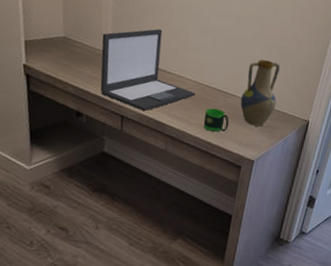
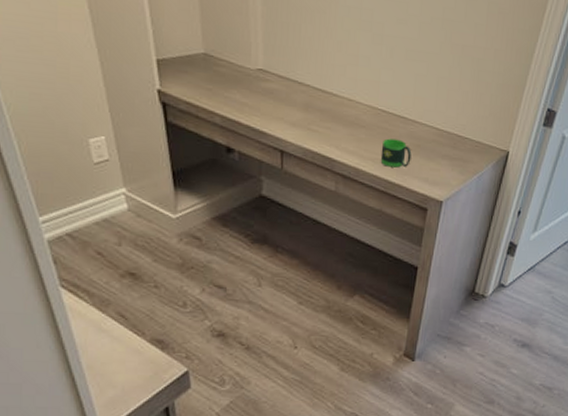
laptop: present [100,29,196,112] -> none [251,39,370,145]
vase: present [240,59,280,127] -> none [424,76,473,160]

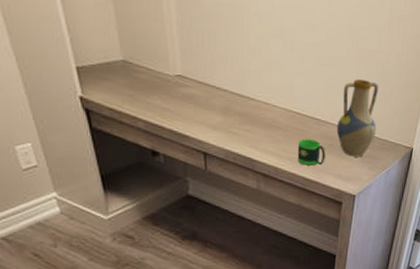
vase: none [424,76,473,160] -> present [336,79,378,157]

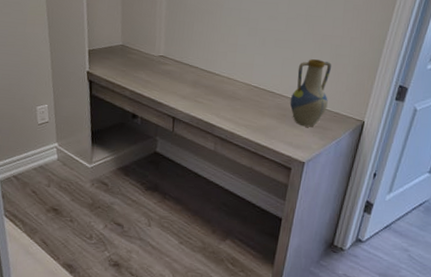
mug: present [297,139,326,166] -> none [252,109,278,133]

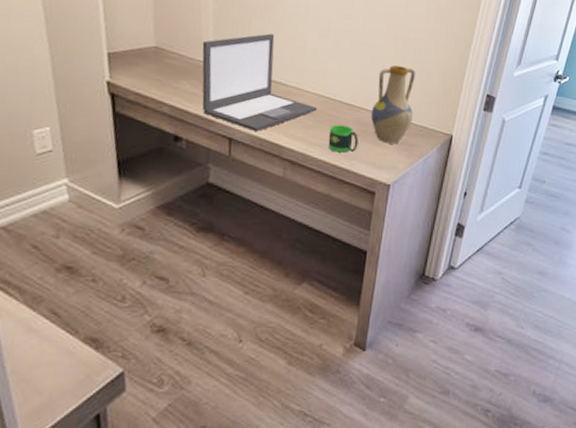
laptop: none [154,33,245,113] -> present [202,33,318,132]
mug: none [252,109,278,133] -> present [328,125,359,153]

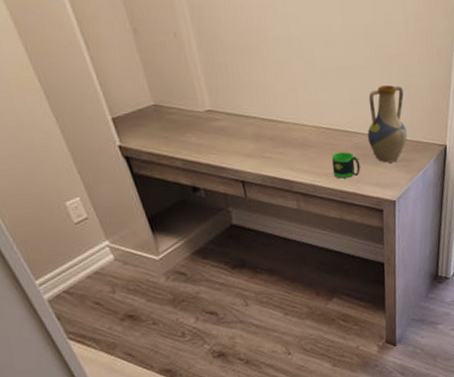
laptop: present [202,33,318,132] -> none [197,73,318,172]

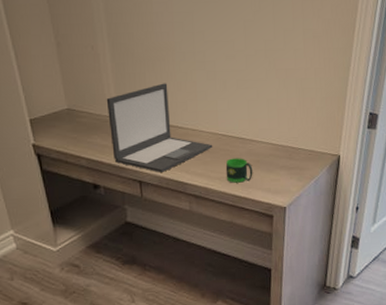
laptop: none [197,73,318,172] -> present [106,83,213,173]
vase: present [367,85,407,163] -> none [261,97,301,170]

